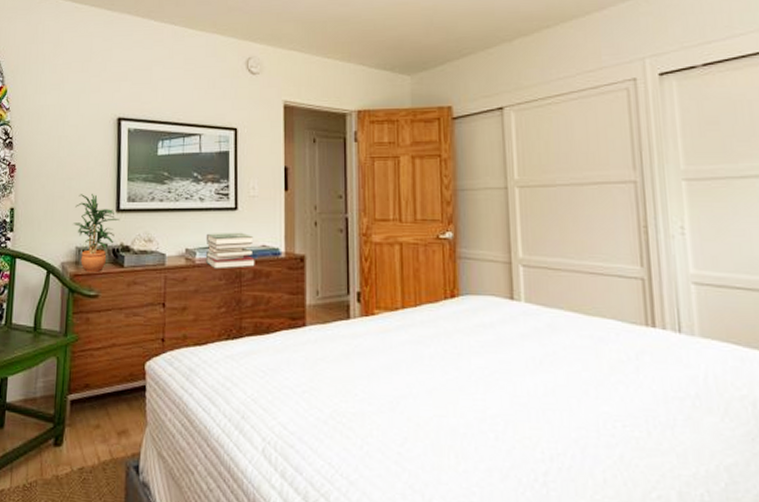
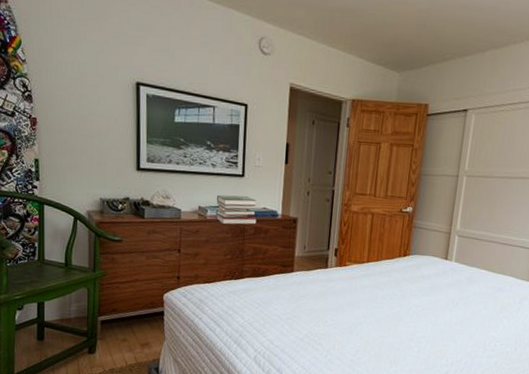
potted plant: present [73,194,120,273] -> none [97,151,141,222]

